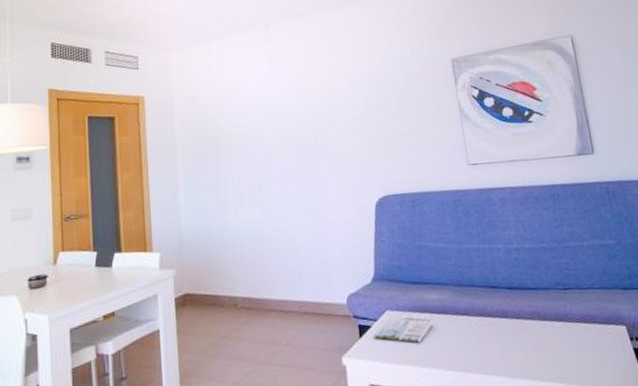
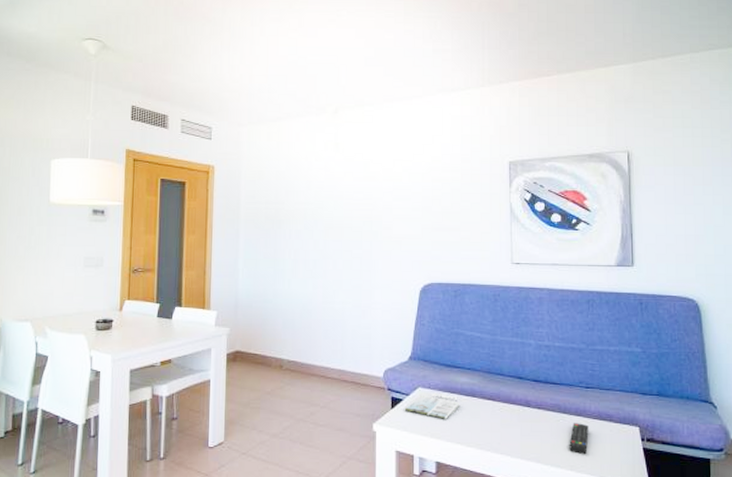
remote control: none [554,329,575,364] -> present [569,423,589,455]

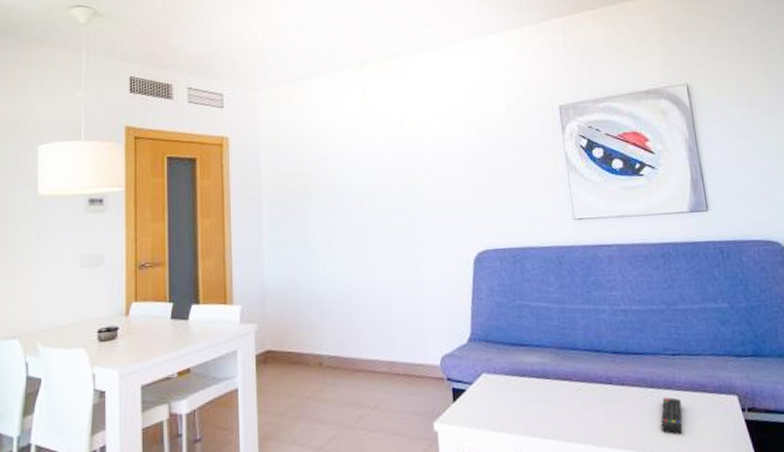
magazine: present [404,392,460,419] -> none [468,377,533,409]

